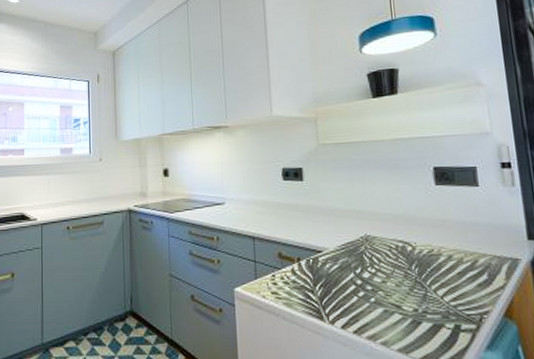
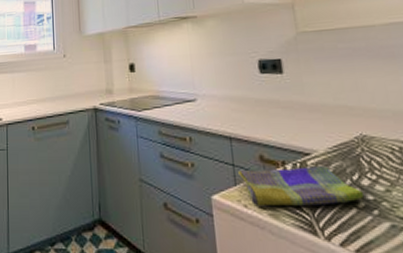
dish towel: none [259,262,363,297] -> present [238,166,364,207]

